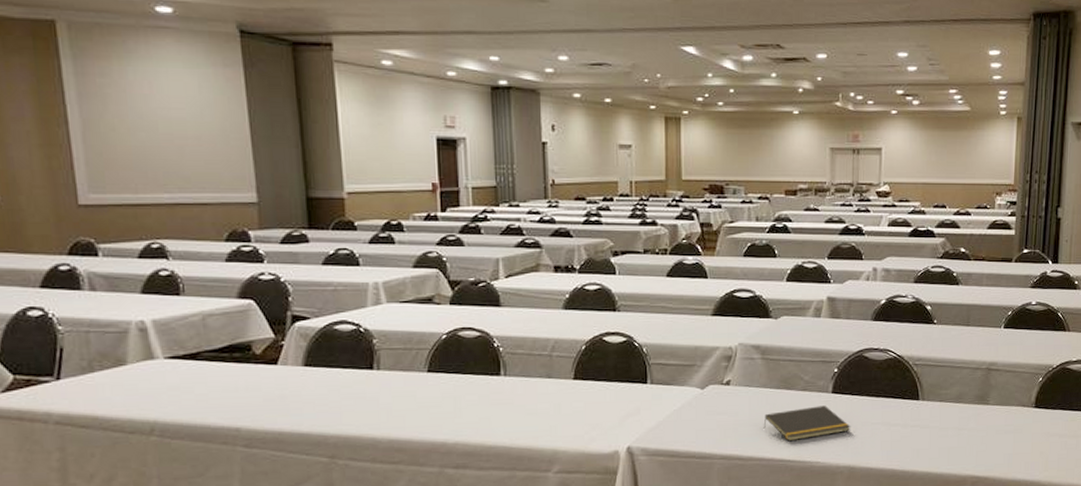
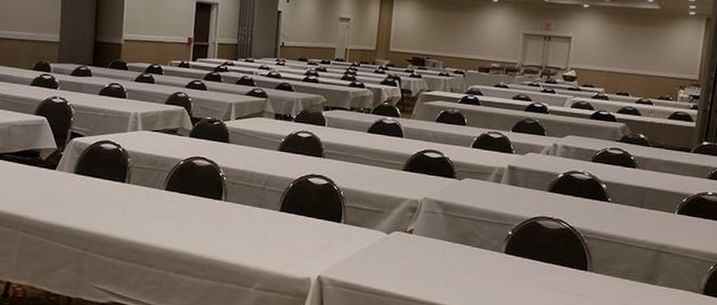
notepad: present [763,405,851,442] -> none [438,263,520,292]

